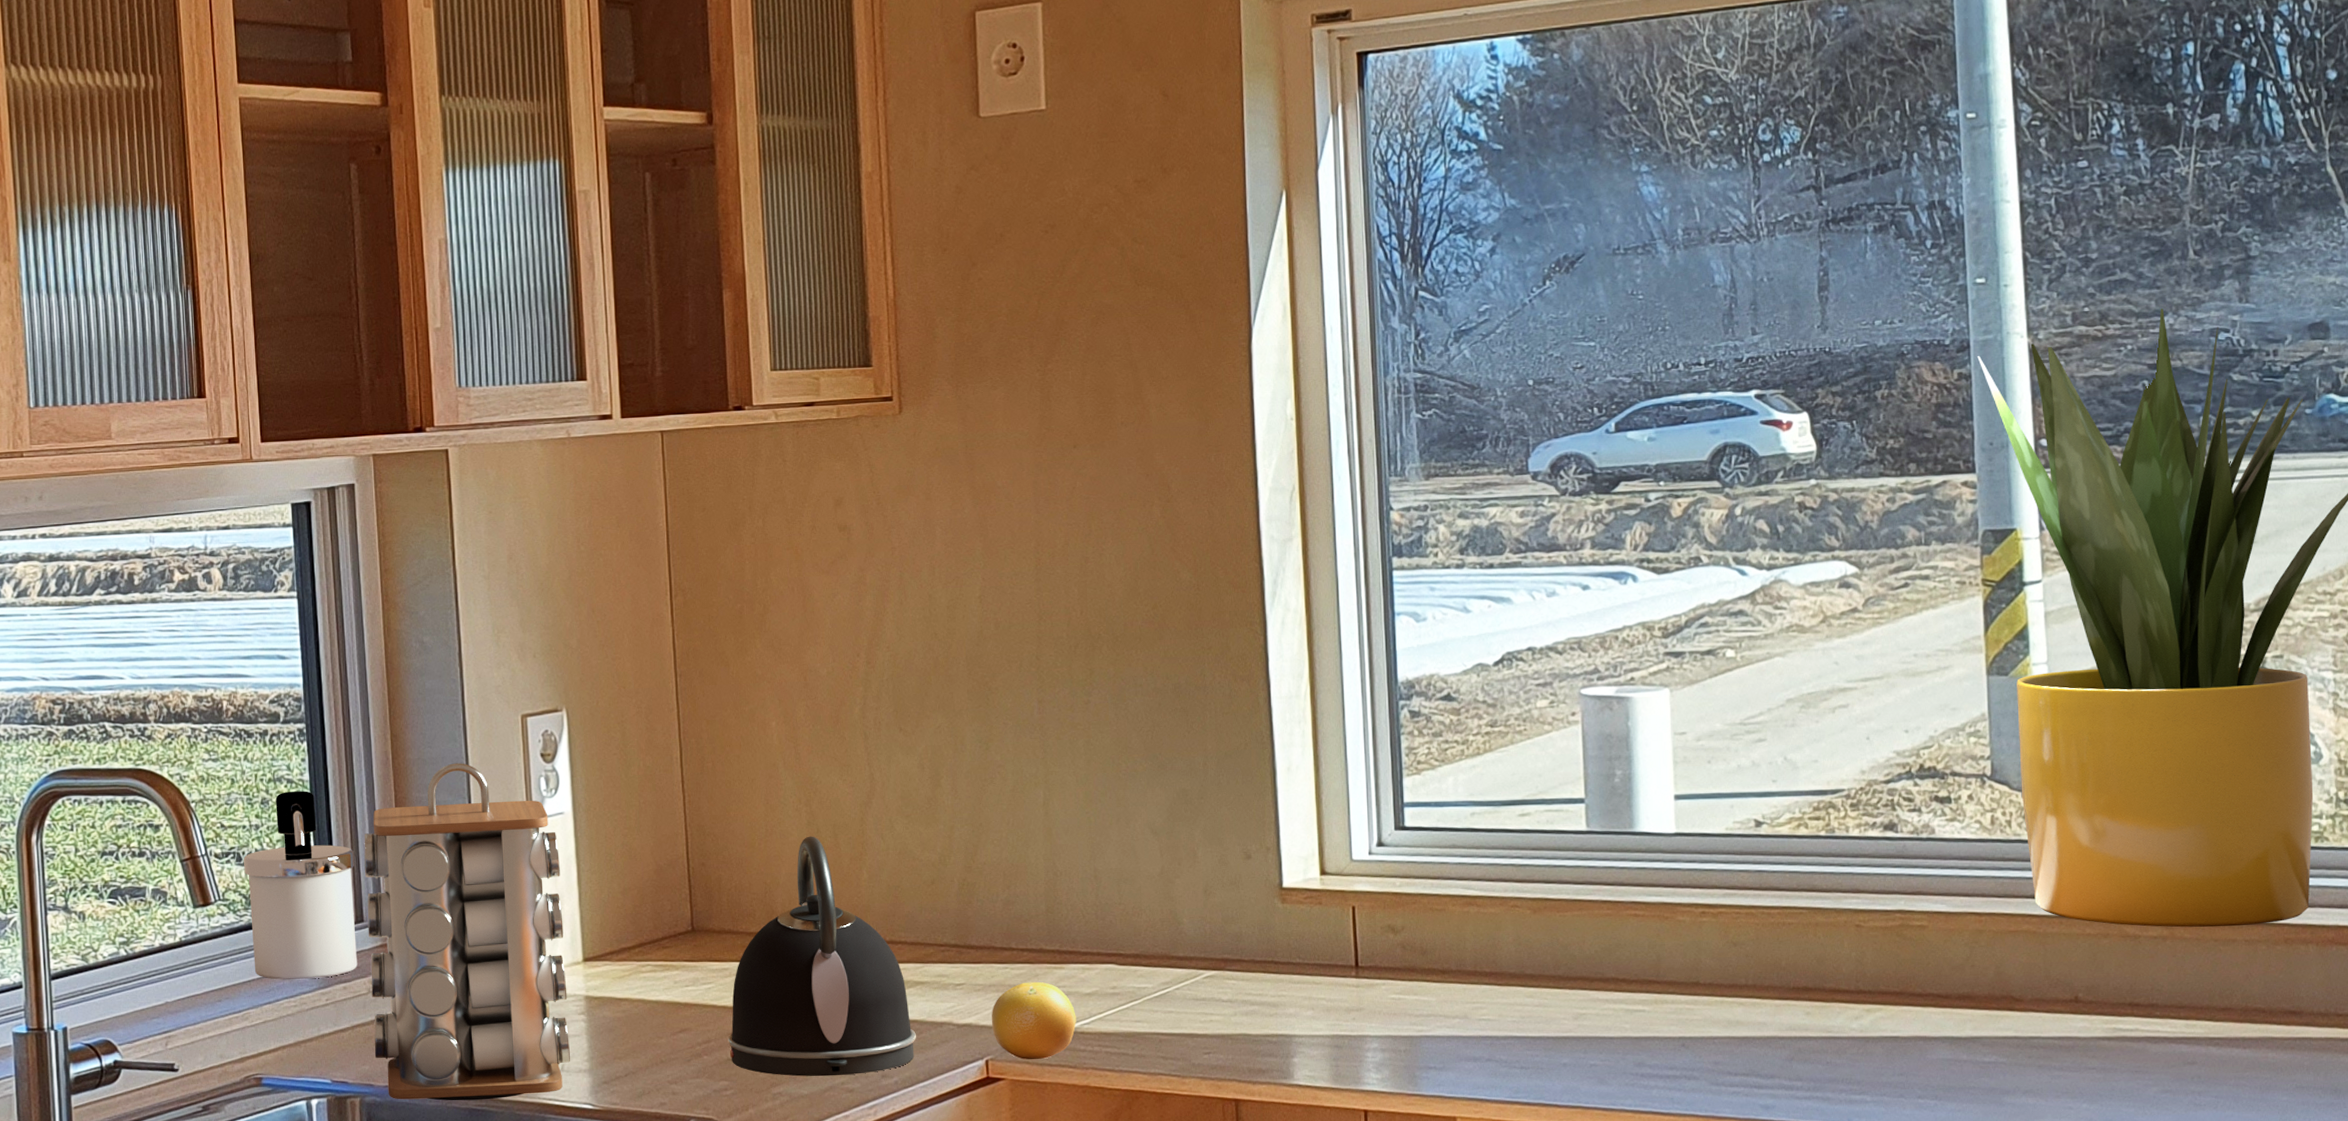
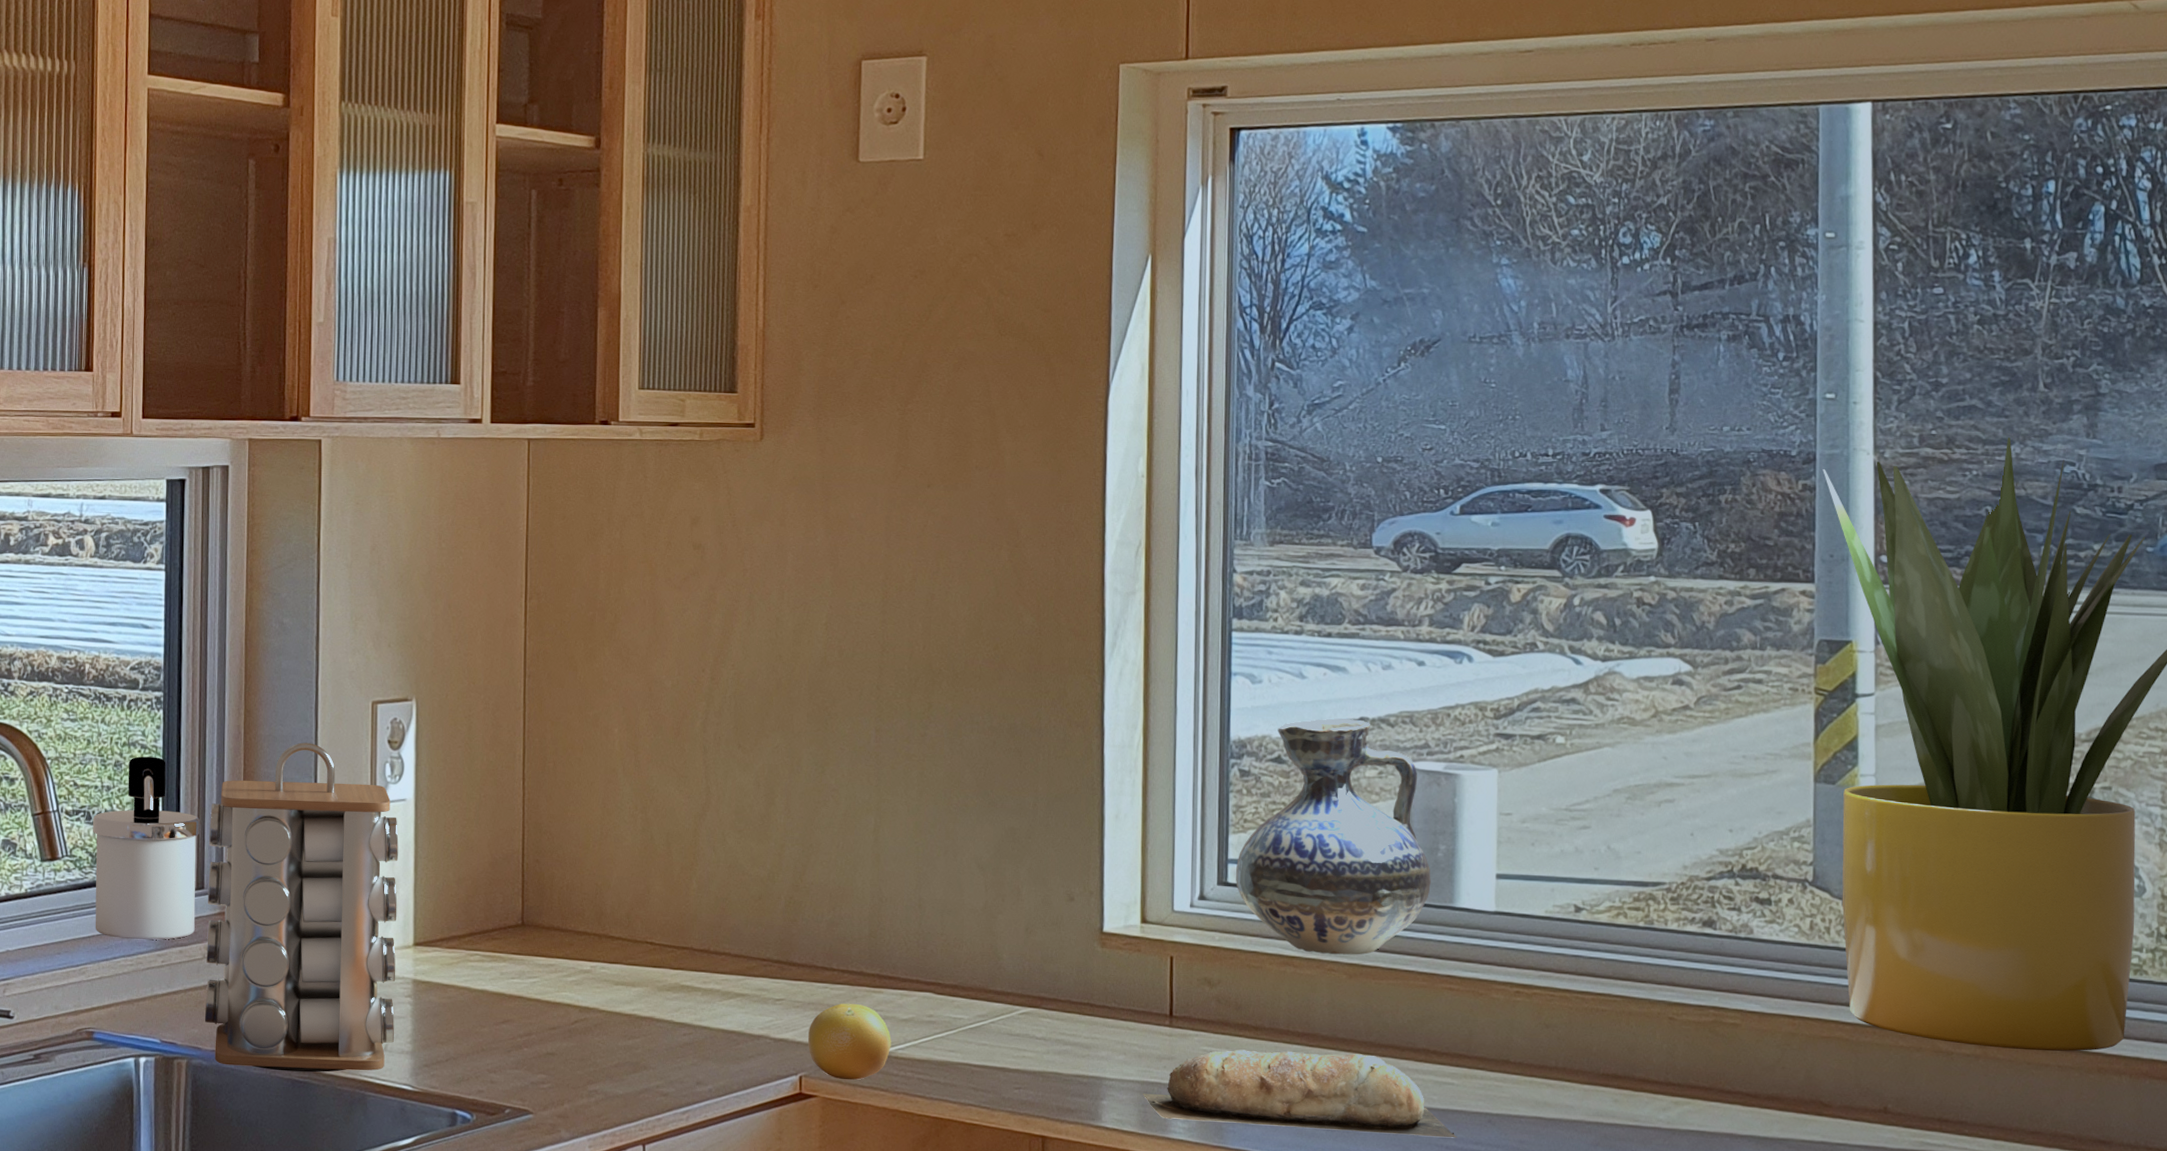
kettle: present [728,836,917,1077] -> none [548,842,734,1079]
bread loaf: none [1333,989,1652,1071] -> present [1143,1049,1457,1138]
ceramic jug: none [1412,649,1610,891] -> present [1236,718,1431,955]

